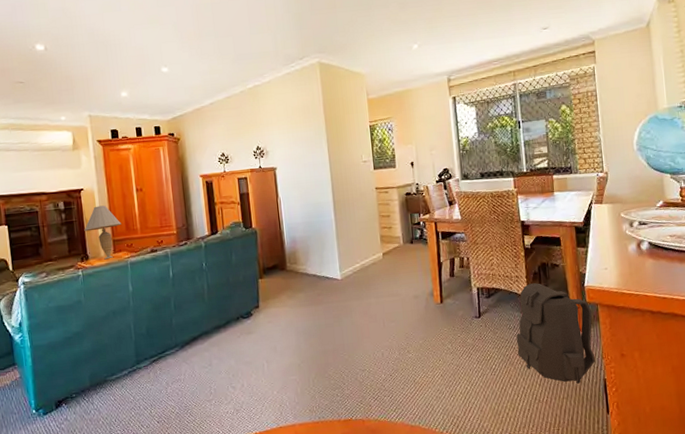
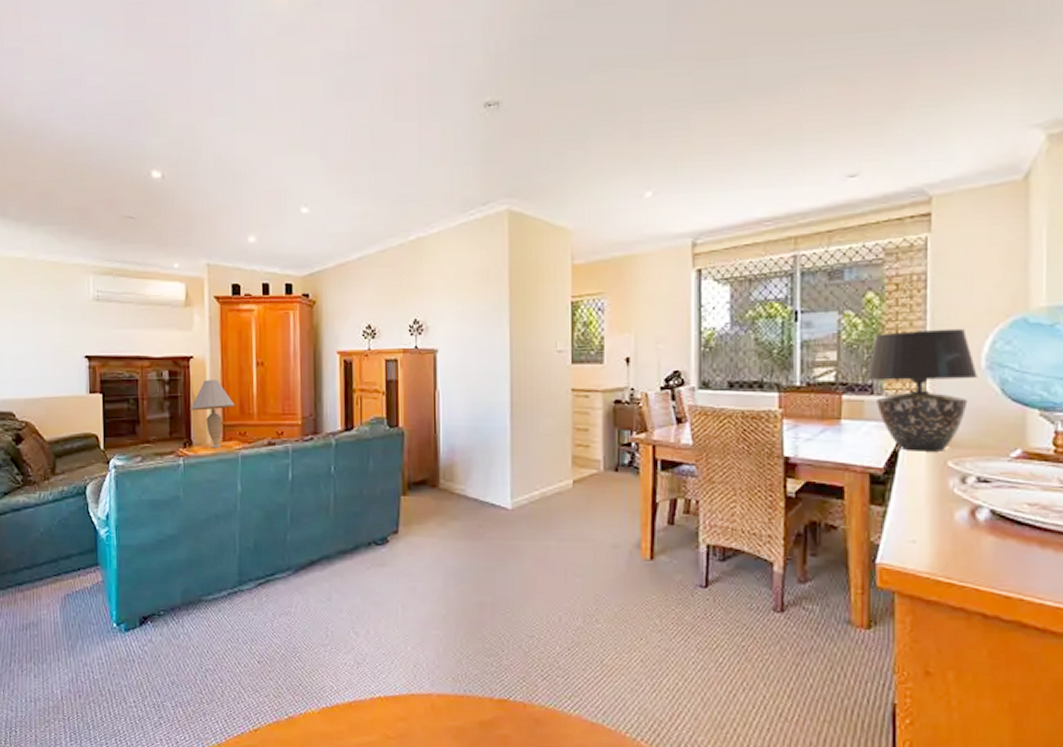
backpack: present [516,283,596,384] -> none [760,549,884,704]
table lamp: none [567,125,633,209] -> present [866,328,977,451]

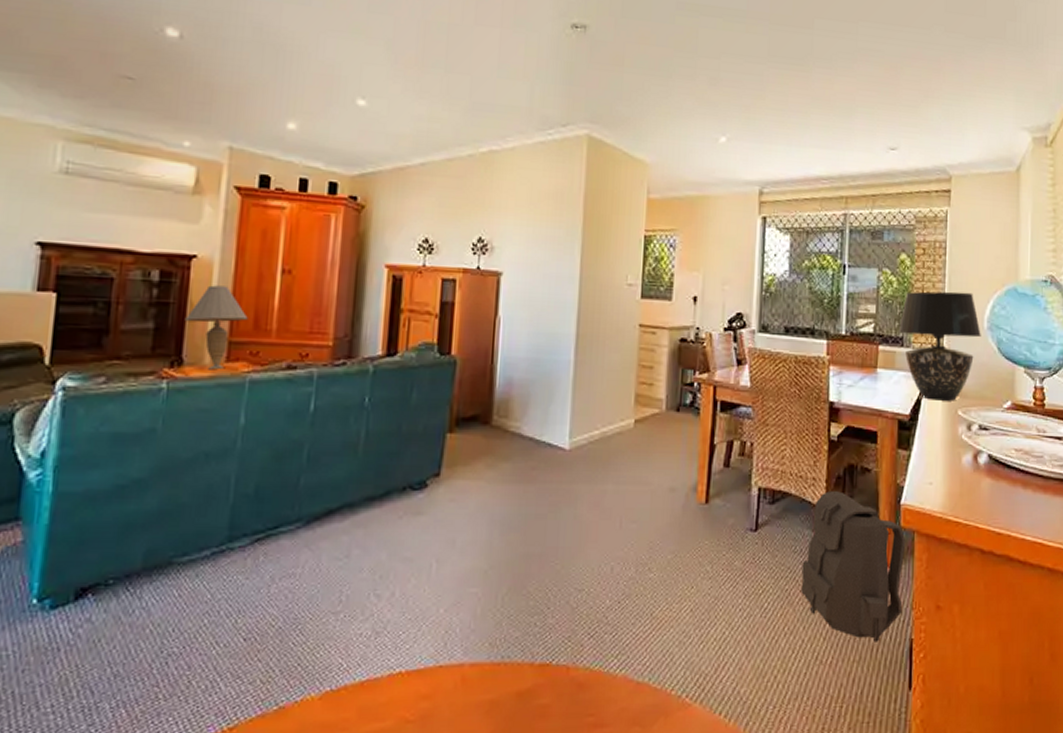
backpack: none [760,549,884,704] -> present [801,491,906,642]

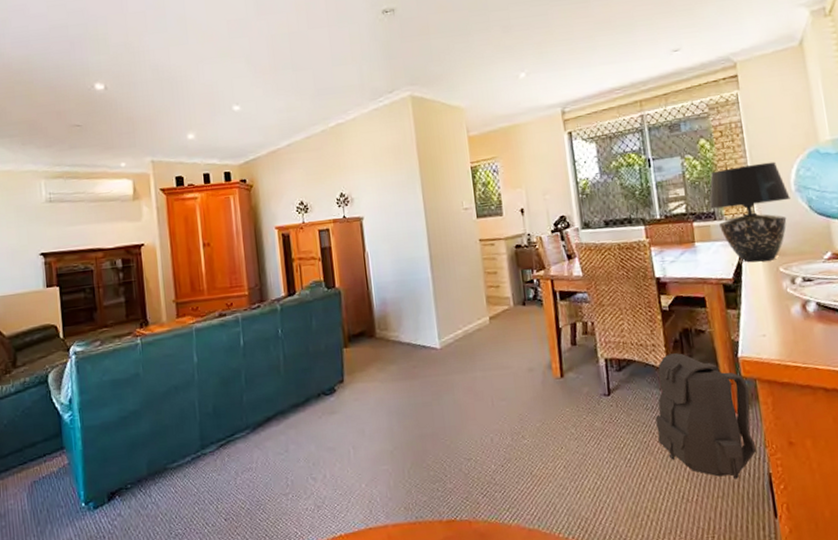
table lamp: present [184,285,248,370] -> none [144,262,186,326]

